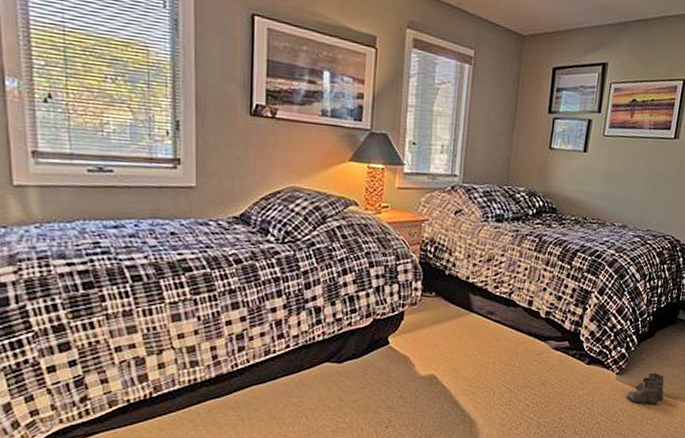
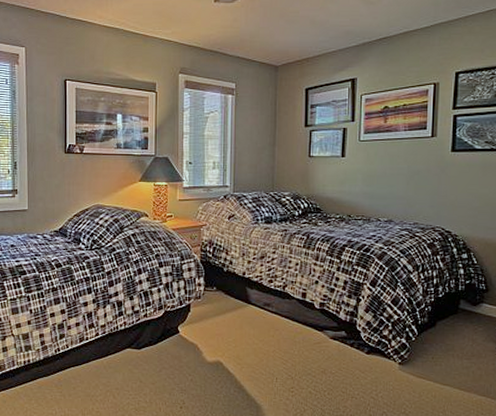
boots: present [626,372,665,408] -> none [413,363,455,400]

